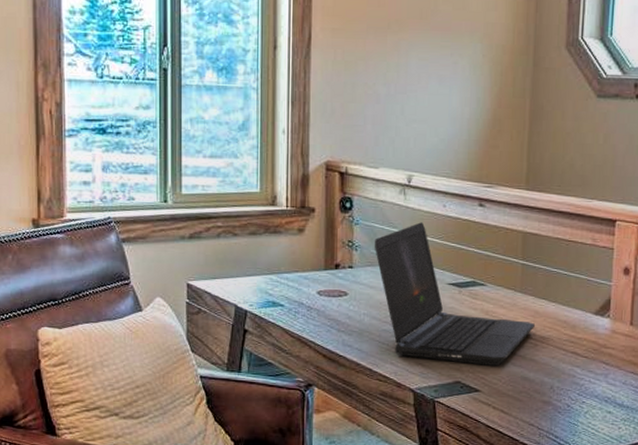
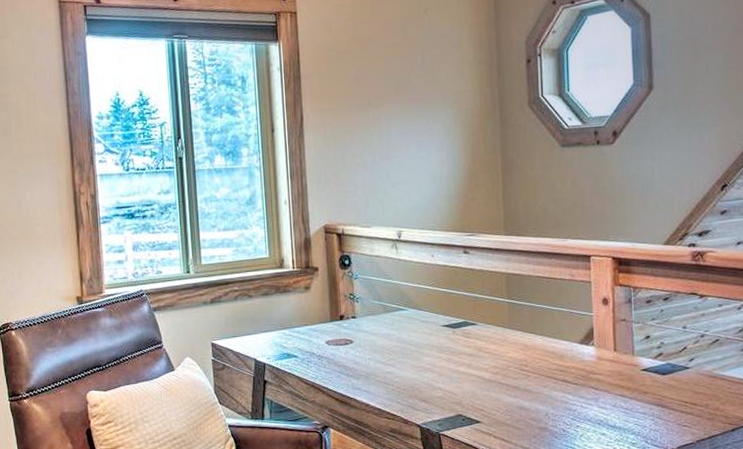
laptop computer: present [375,222,536,367] -> none [373,272,526,399]

